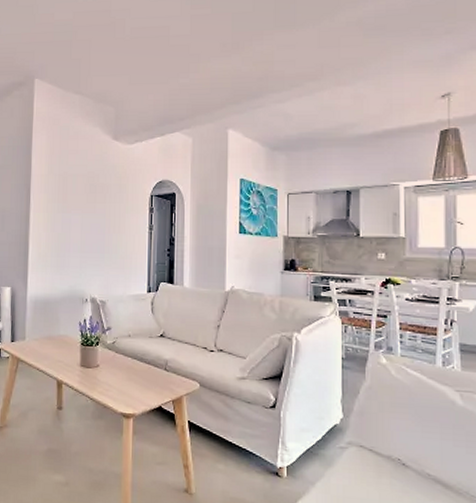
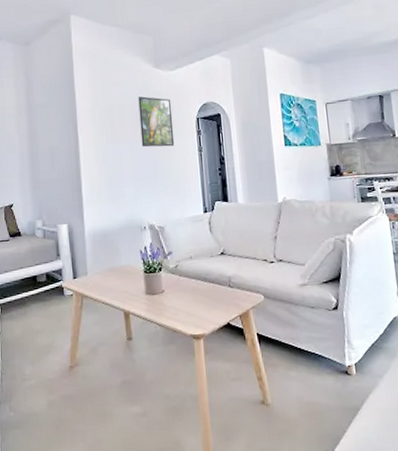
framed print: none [92,168,127,221] -> present [138,96,175,147]

